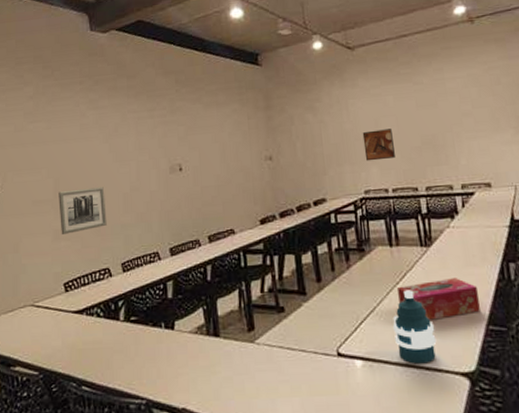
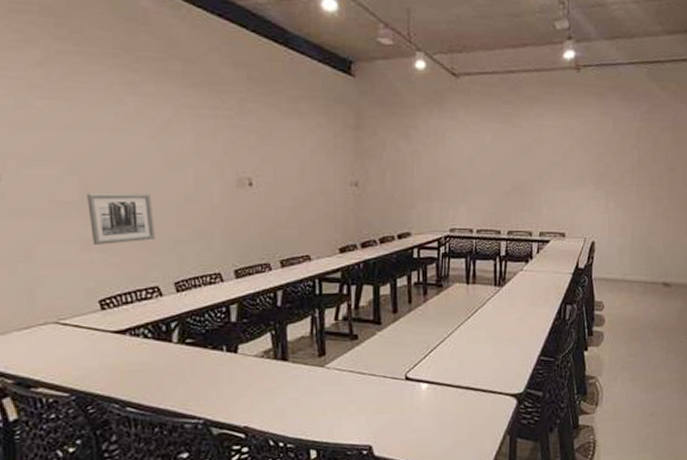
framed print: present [362,129,395,161] -> none [455,168,485,200]
water bottle: present [393,290,437,364] -> none [460,324,496,387]
tissue box: present [398,278,480,320] -> none [468,315,537,351]

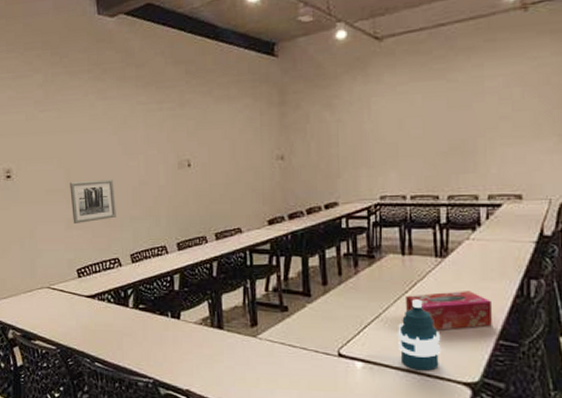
water bottle: none [460,324,496,387] -> present [398,299,442,371]
tissue box: none [468,315,537,351] -> present [406,291,492,330]

